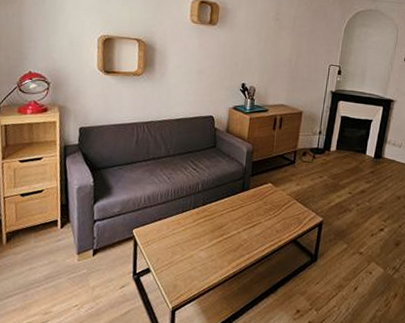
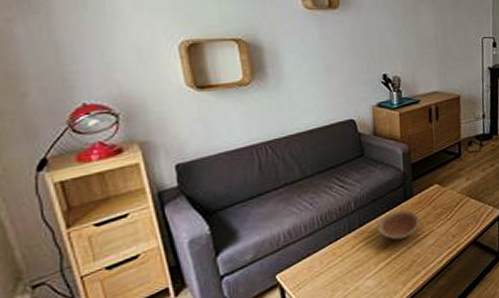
bowl: none [216,199,252,224] -> present [377,210,421,240]

